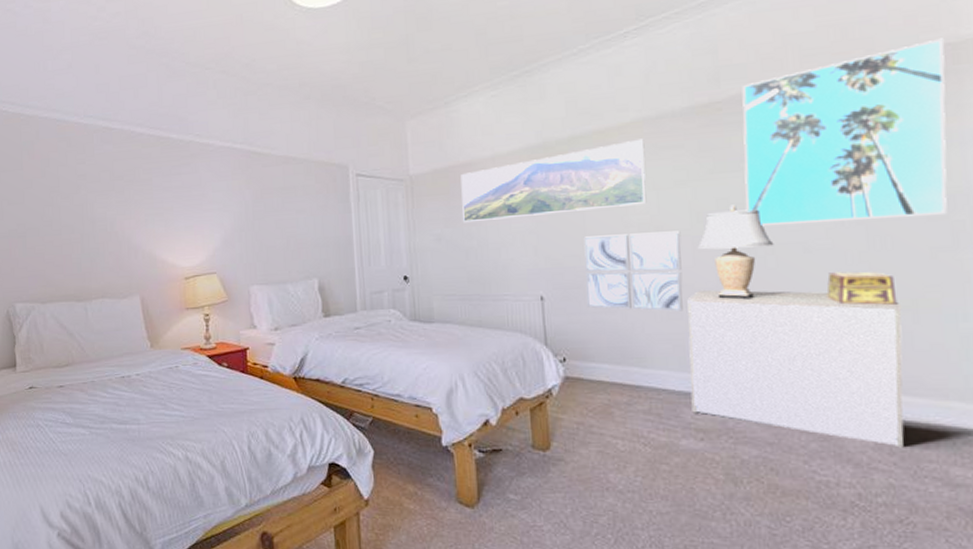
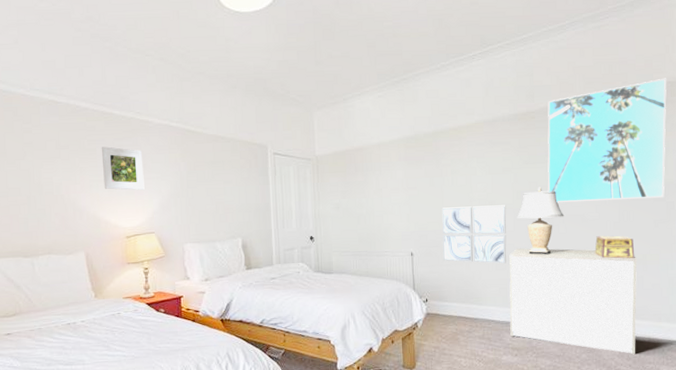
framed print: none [157,175,205,224] -> present [101,146,145,190]
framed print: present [460,138,647,223] -> none [354,136,485,195]

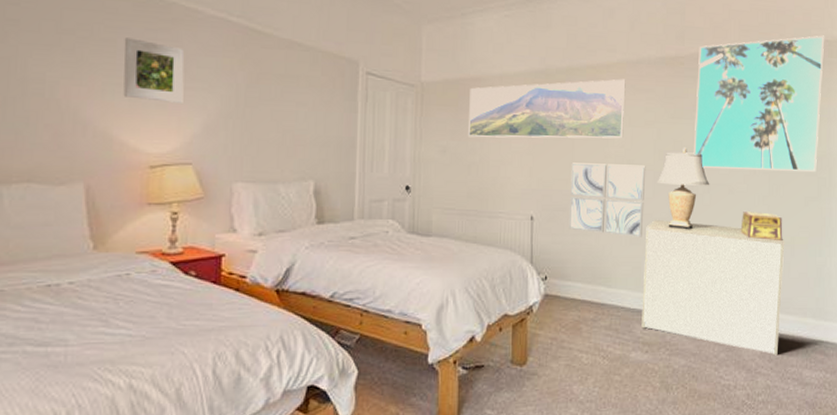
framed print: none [354,136,485,195] -> present [468,79,626,139]

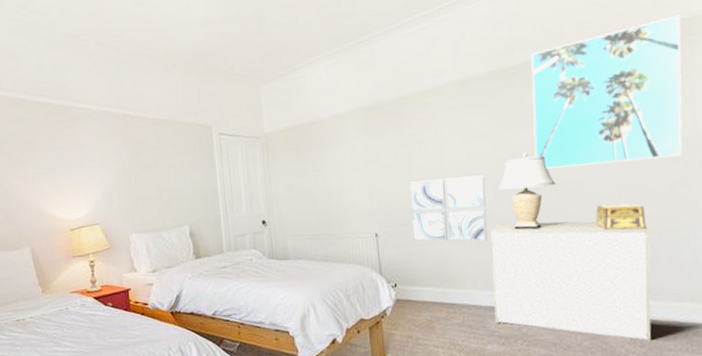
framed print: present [123,37,184,103] -> none [41,138,87,182]
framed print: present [468,79,626,139] -> none [307,99,458,174]

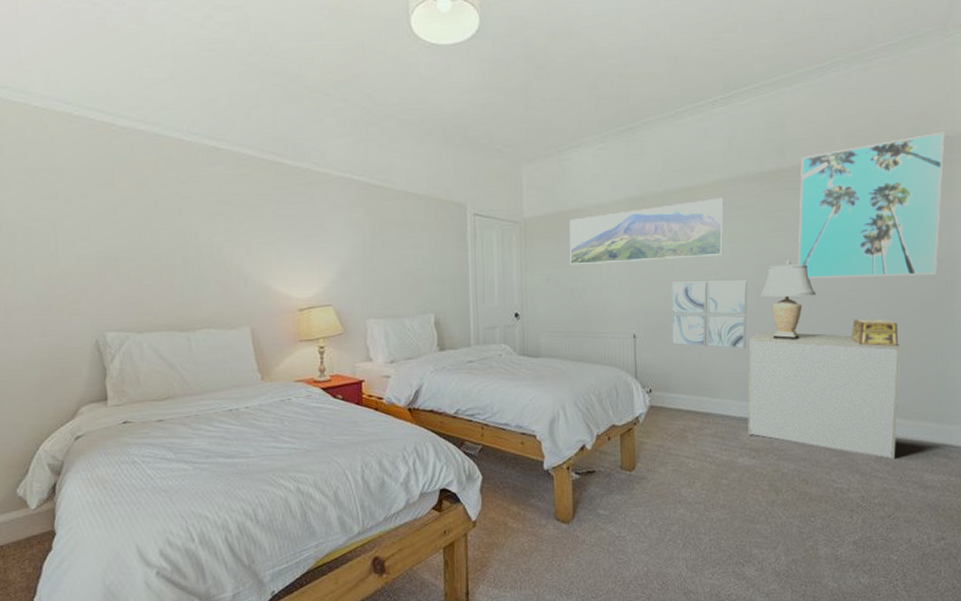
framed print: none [307,99,458,174] -> present [569,197,724,266]

